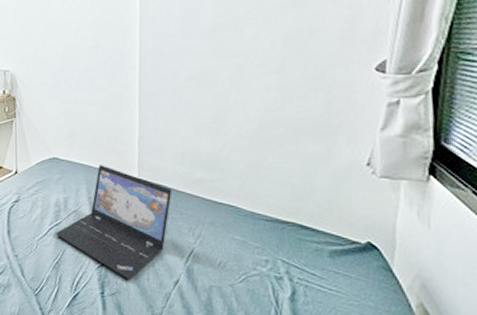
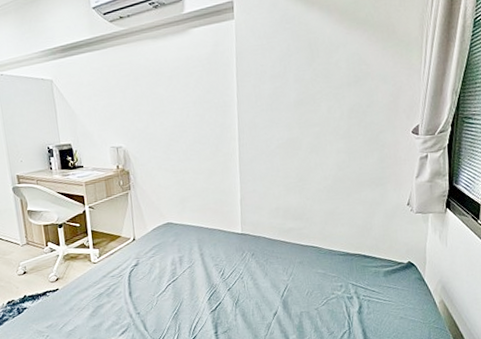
laptop: present [56,165,172,279] -> none [173,225,270,318]

